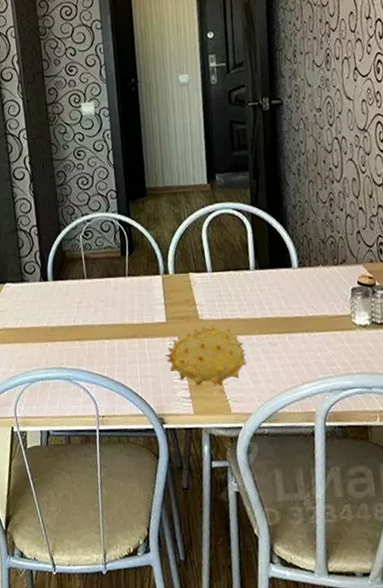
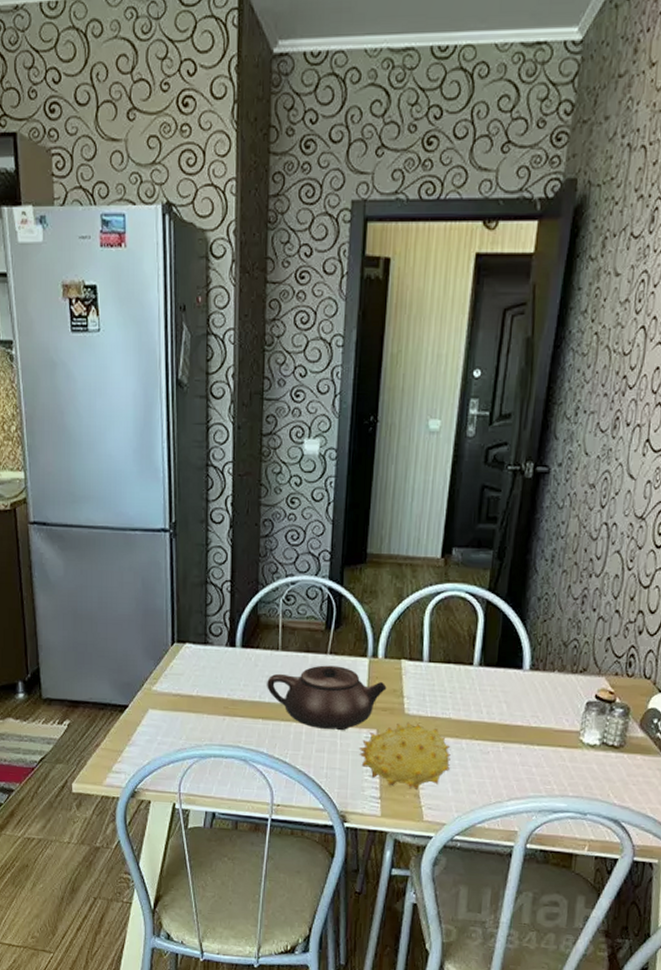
teapot: none [78,285,181,343] -> present [267,665,387,731]

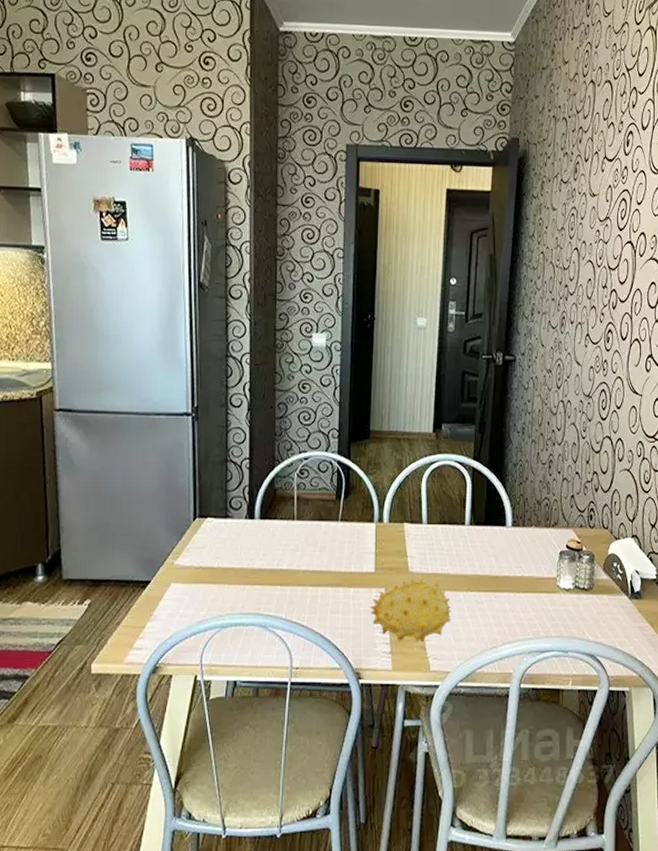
teapot: present [267,665,387,731] -> none [284,532,392,592]

